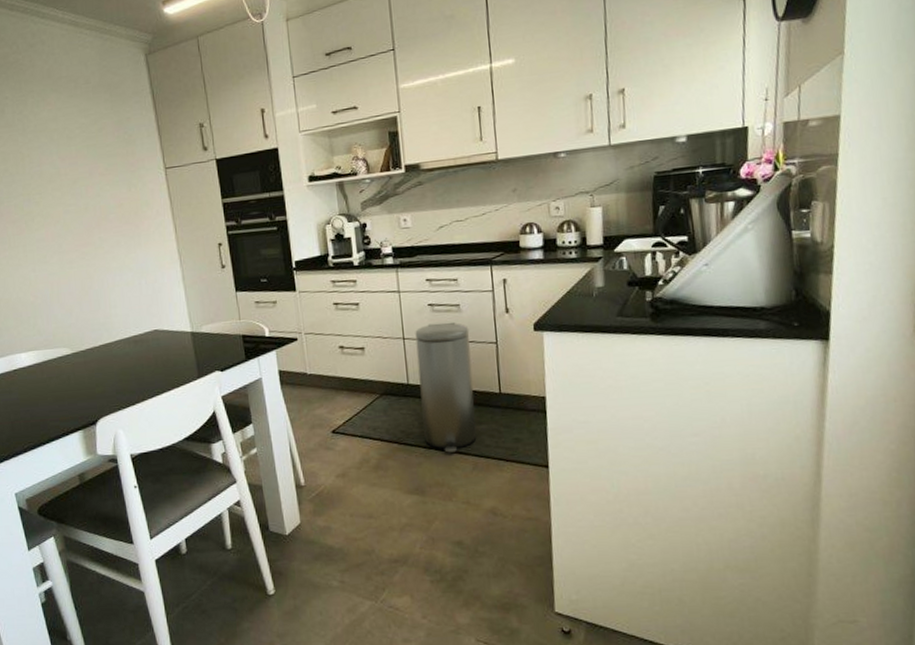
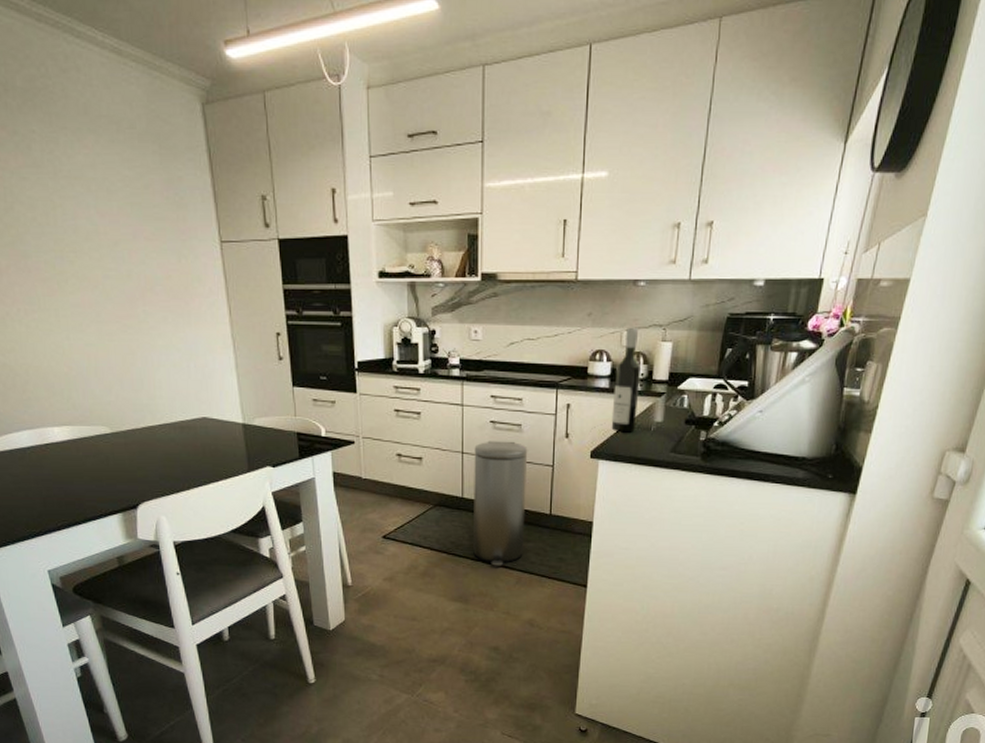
bottle: none [548,198,577,302] -> present [611,328,642,433]

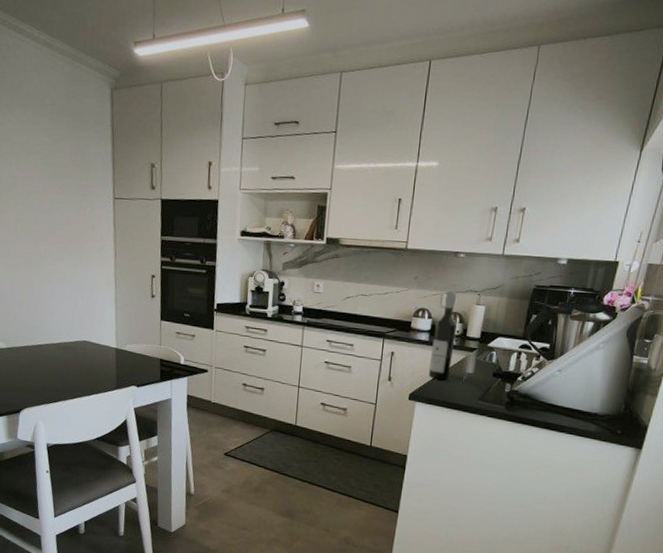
pedal bin: present [473,440,528,566] -> none [301,378,355,488]

